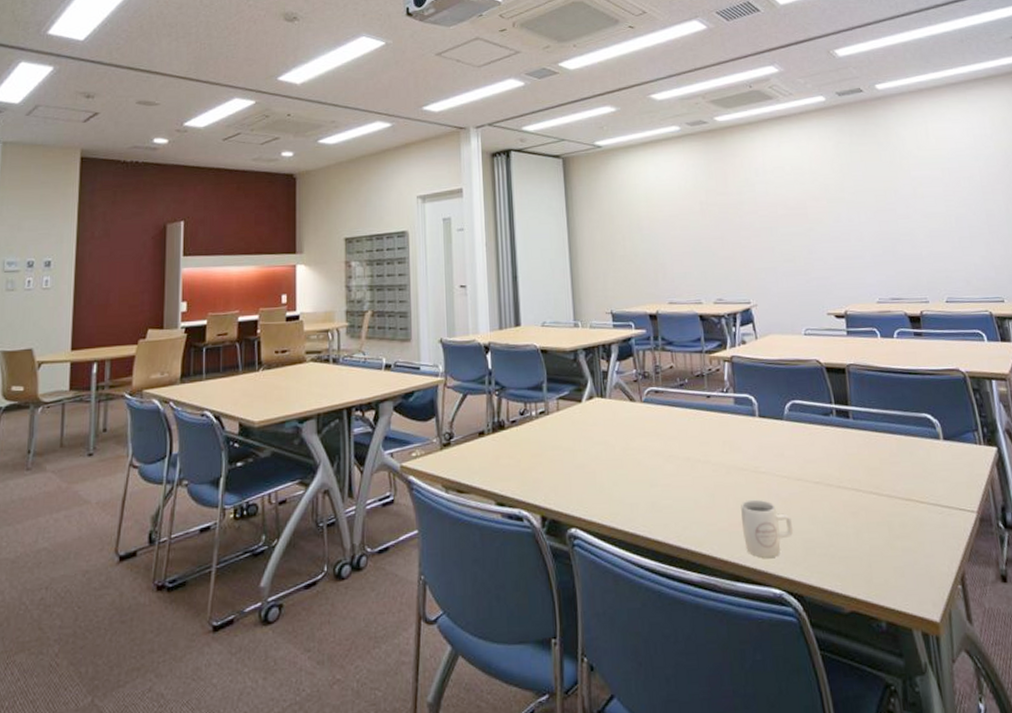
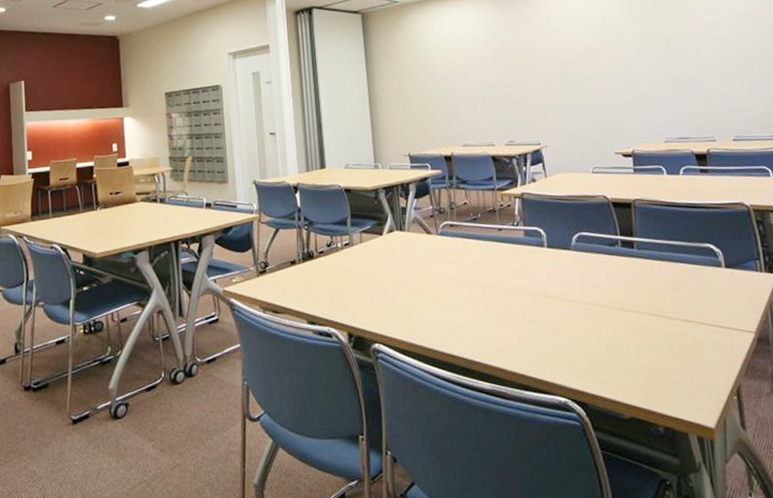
mug: present [741,499,793,558] -> none [529,320,578,371]

